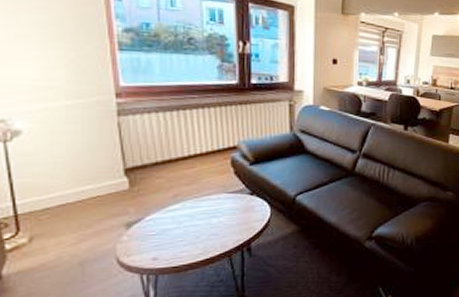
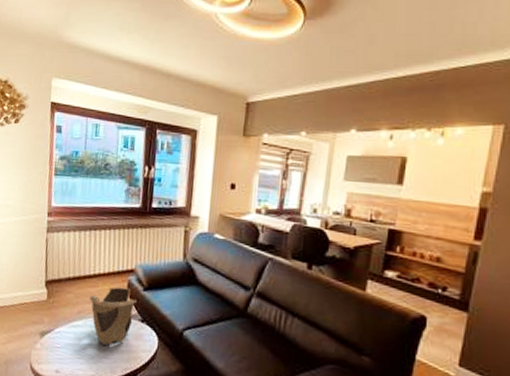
decorative bowl: none [187,165,243,223] -> present [90,287,137,345]

